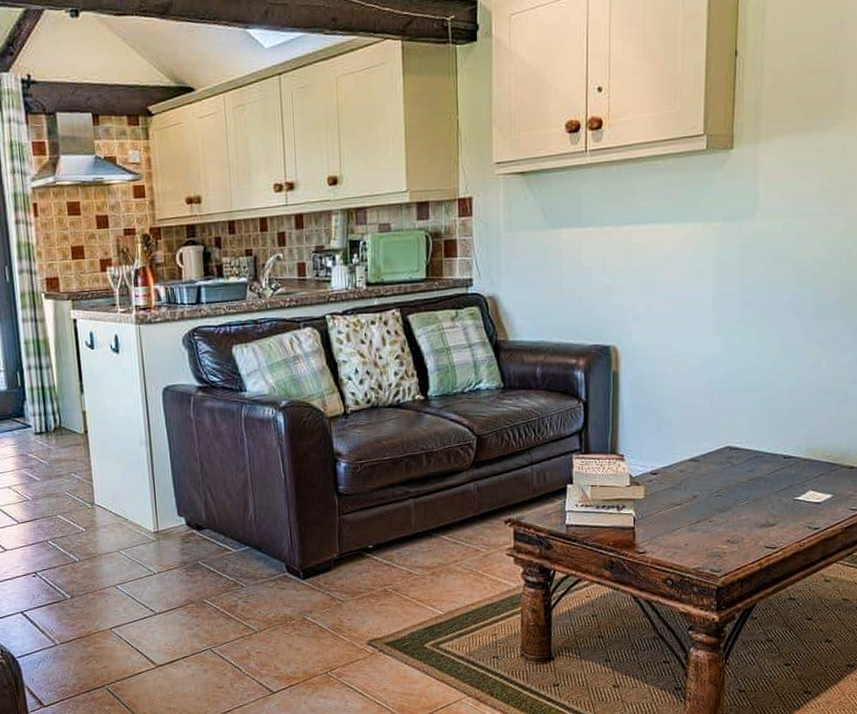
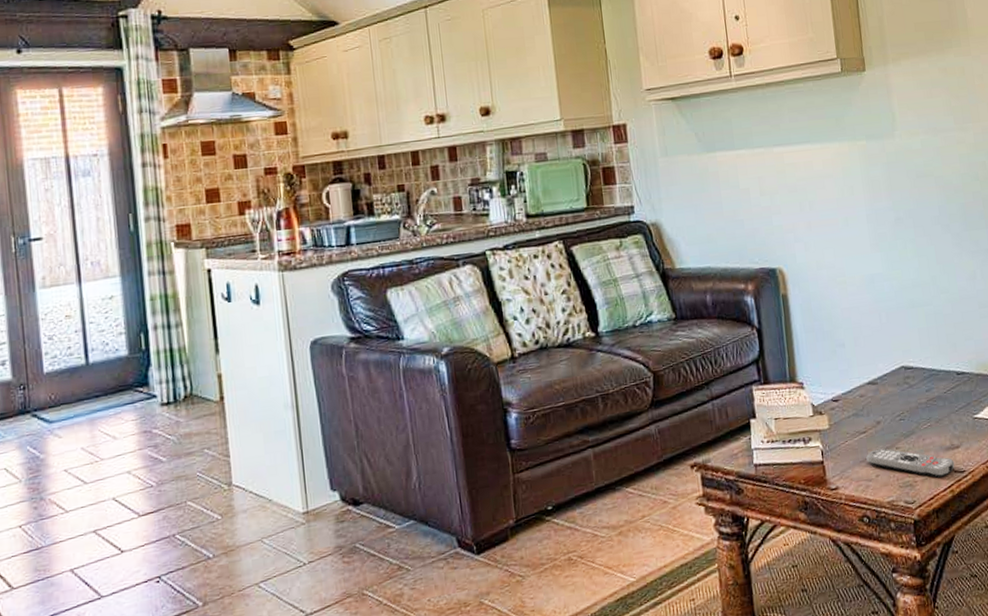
remote control: none [678,520,767,551] -> present [866,448,955,478]

